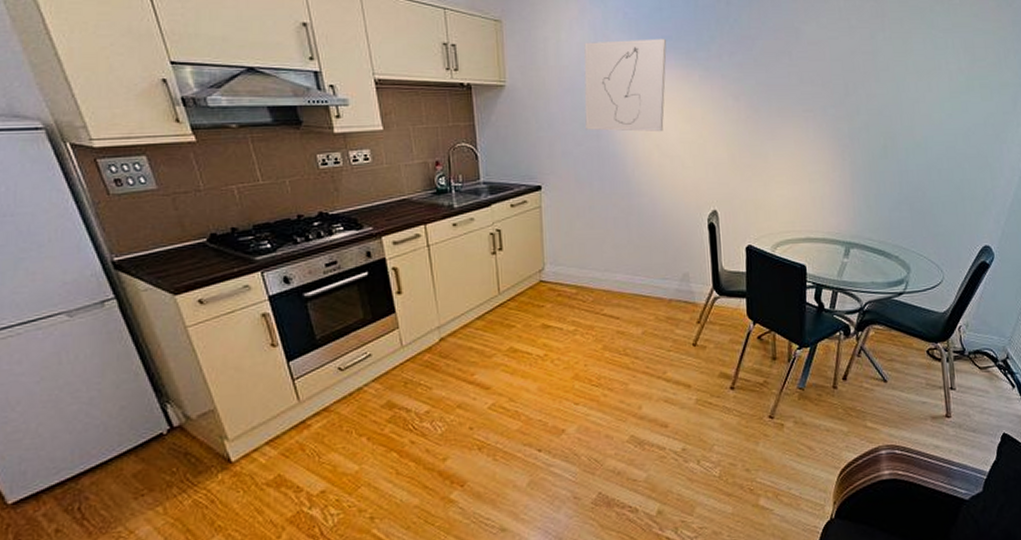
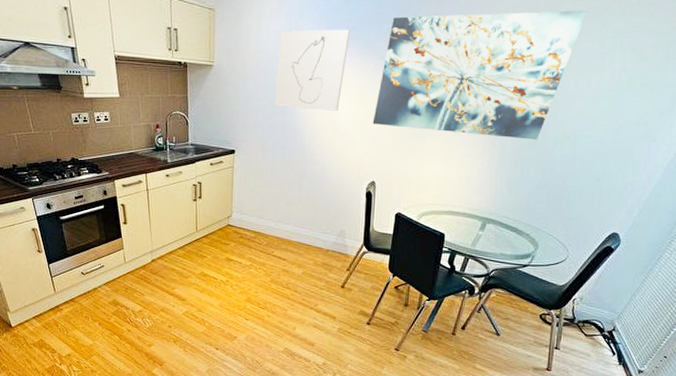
wall art: none [704,12,914,150] -> present [372,10,587,140]

